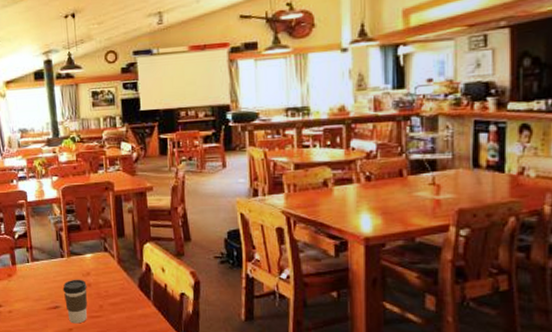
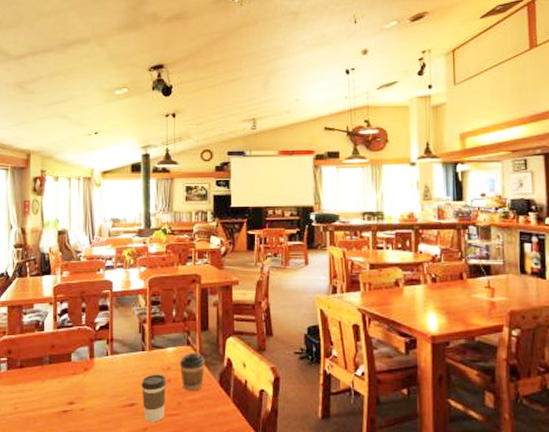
coffee cup: none [98,259,124,295] -> present [179,353,205,391]

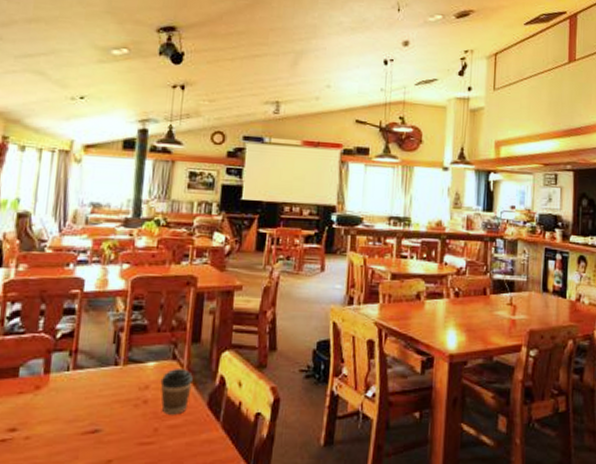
coffee cup: present [141,374,166,423] -> none [108,393,142,453]

